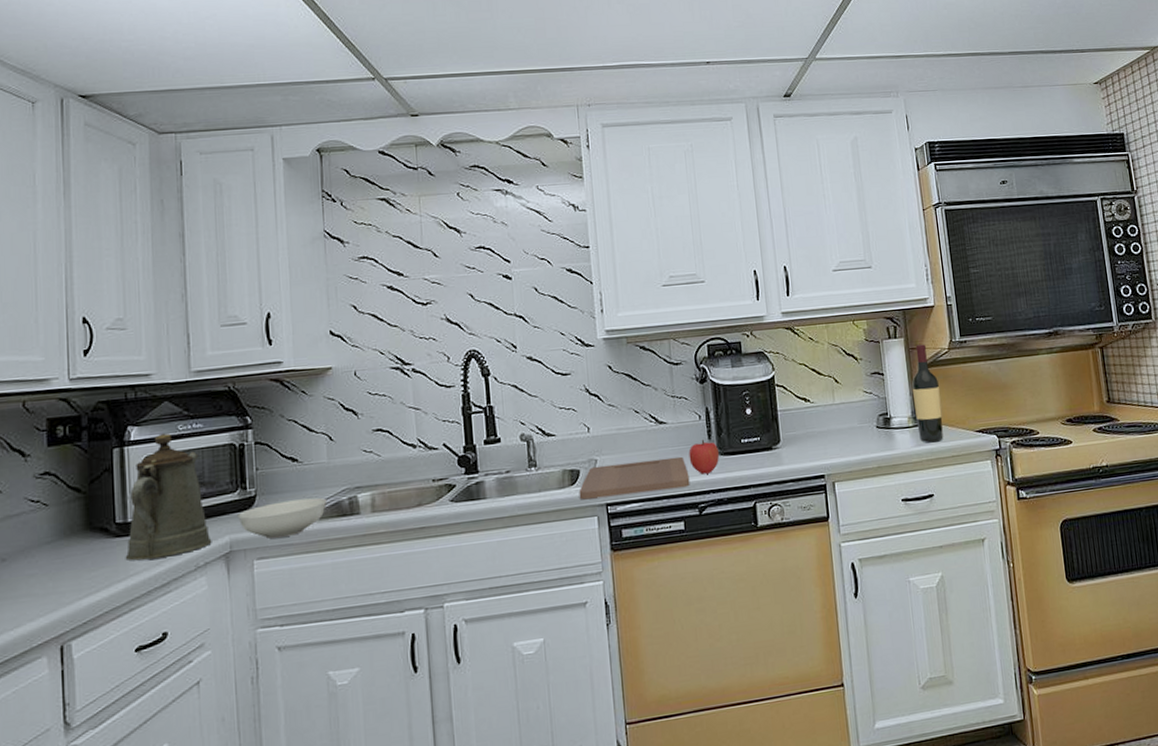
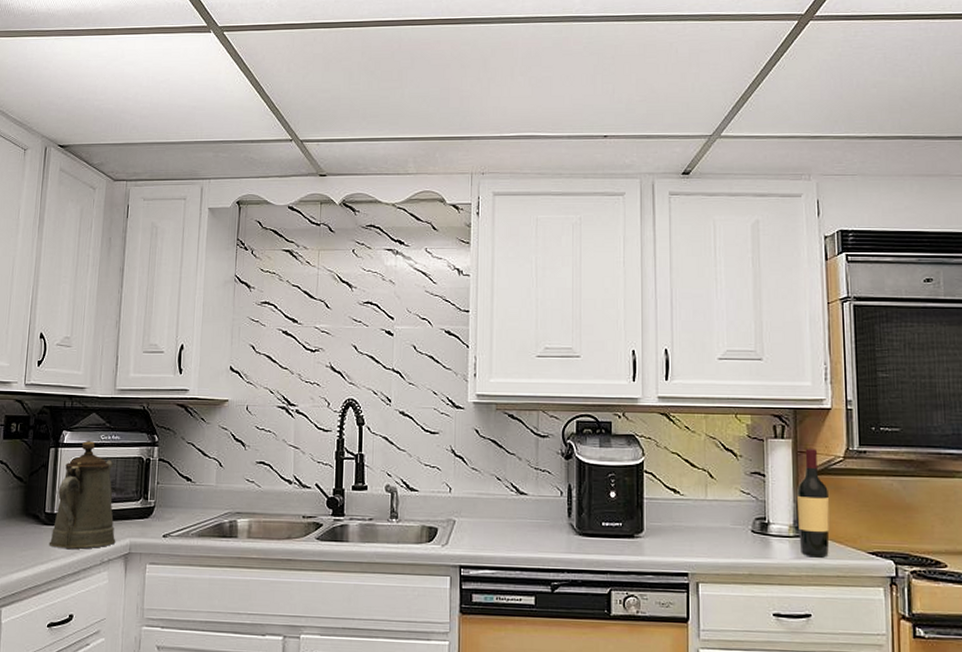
bowl: present [237,497,328,539] -> none [138,515,212,549]
cutting board: present [579,456,690,500] -> none [434,527,545,562]
fruit: present [688,440,720,475] -> none [546,517,578,552]

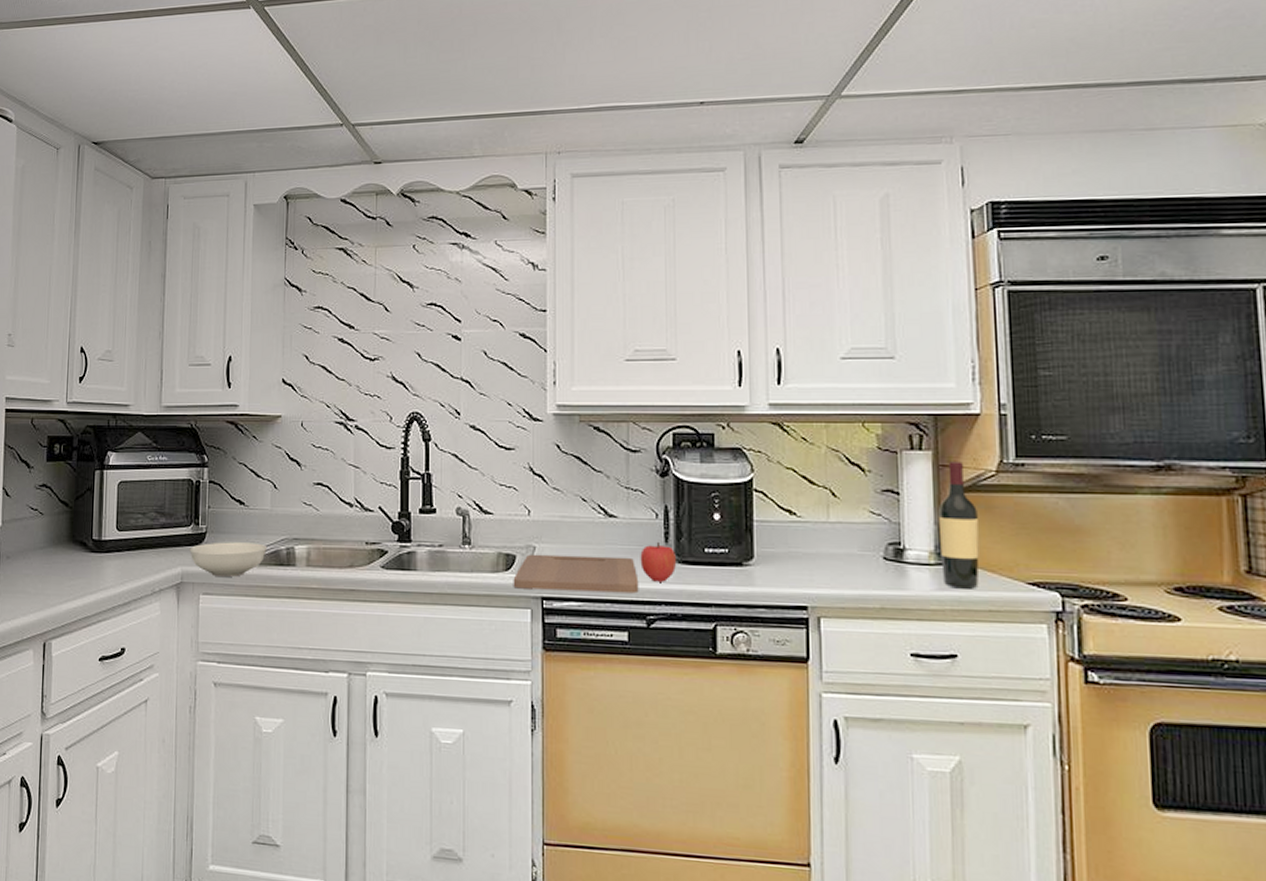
coffee pot: present [48,440,116,549] -> none [97,461,167,578]
bowl: none [138,515,212,549] -> present [189,542,268,578]
cutting board: none [434,527,545,562] -> present [513,554,639,594]
fruit: none [546,517,578,552] -> present [640,542,677,582]

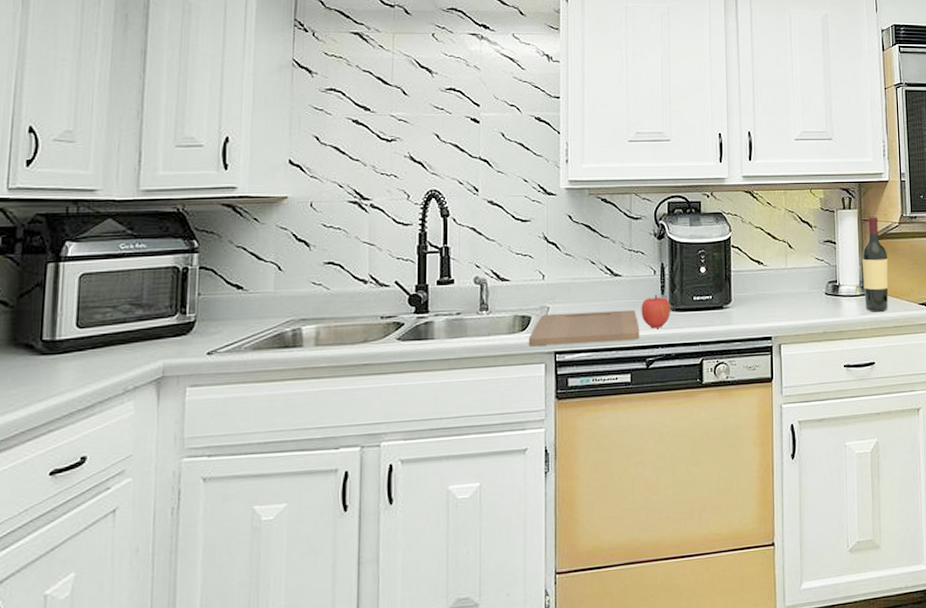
bowl: present [189,542,268,578] -> none [174,327,270,367]

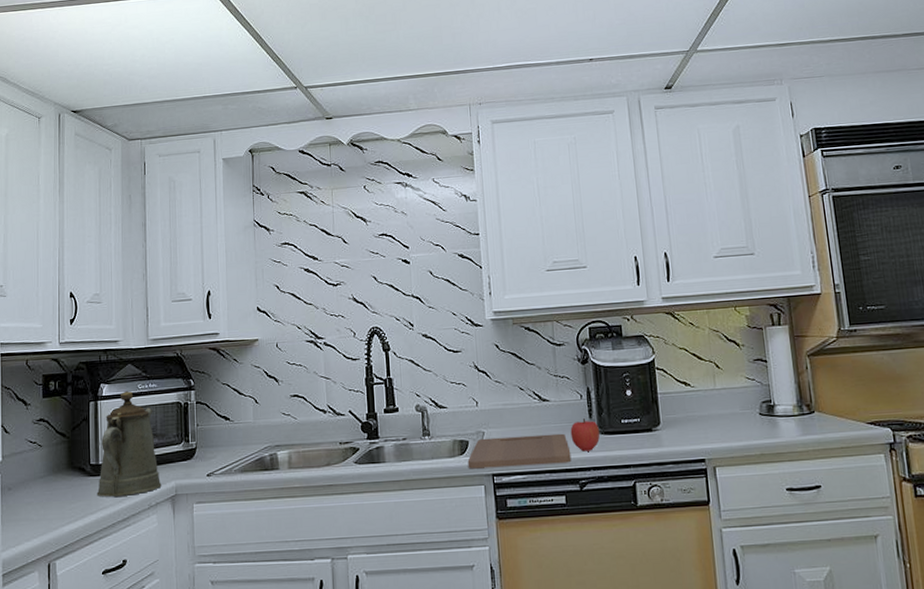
coffee pot: none [48,250,144,381] -> present [96,390,162,497]
wine bottle: present [862,217,889,312] -> none [797,332,832,433]

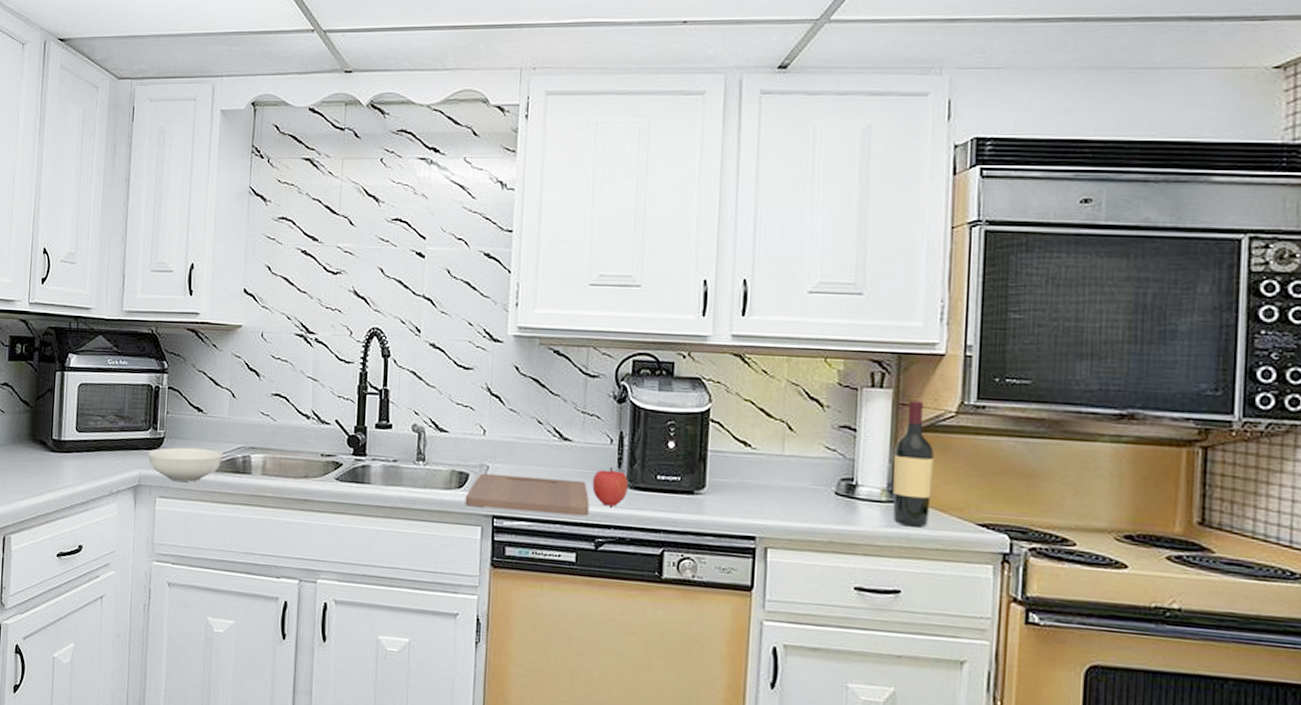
coffee pot: present [96,390,162,497] -> none [56,364,125,479]
bowl: none [182,452,253,487] -> present [147,447,224,482]
wine bottle: none [797,332,832,433] -> present [892,401,934,528]

